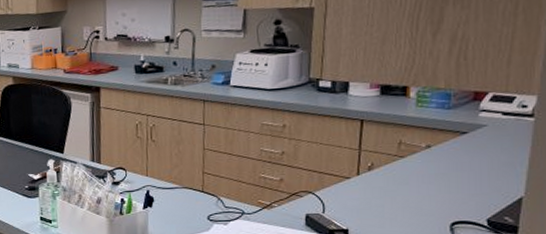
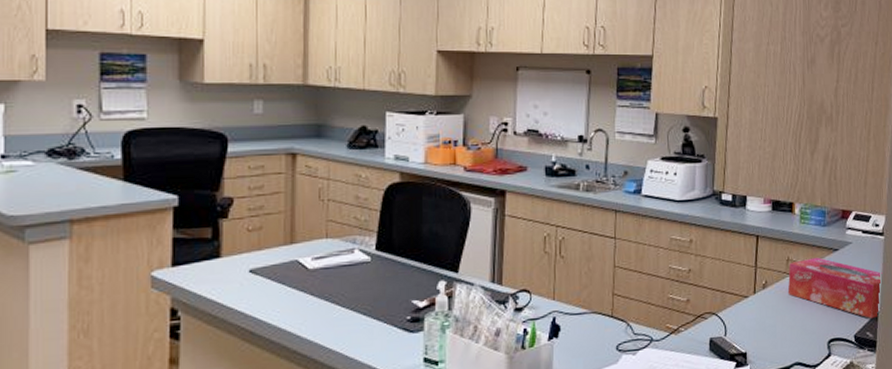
tissue box: none [399,140,530,203] -> present [787,257,882,318]

